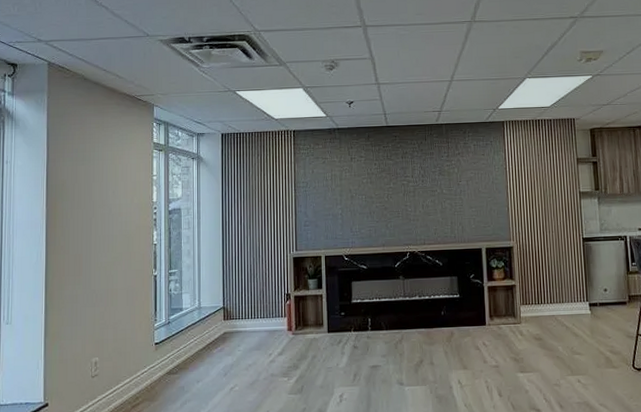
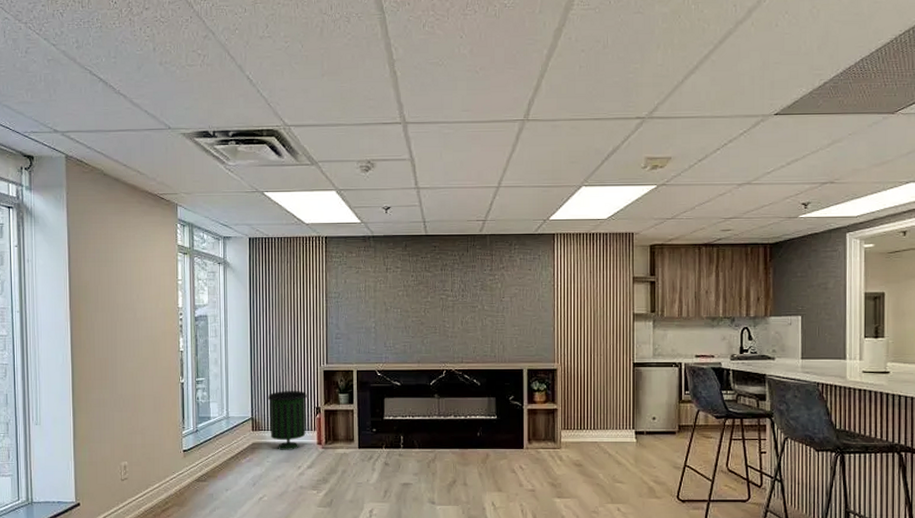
trash can: none [239,278,277,338] -> present [268,391,307,450]

